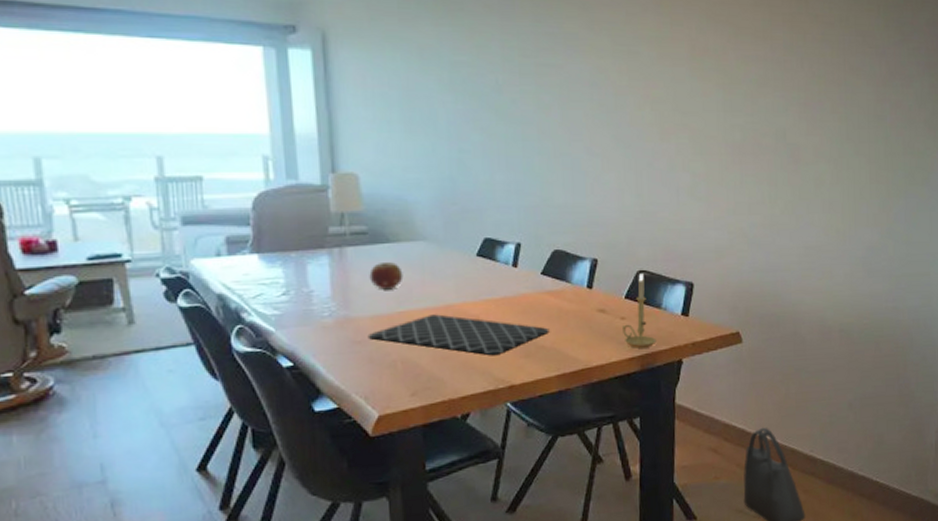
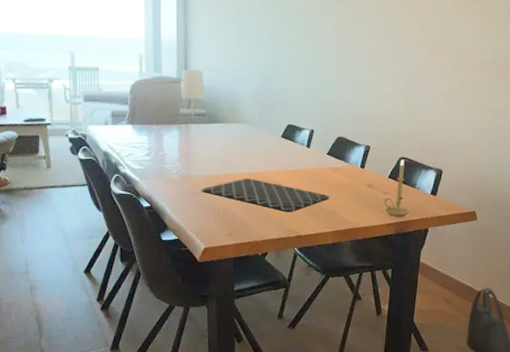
fruit: present [369,262,404,290] -> none [205,137,229,158]

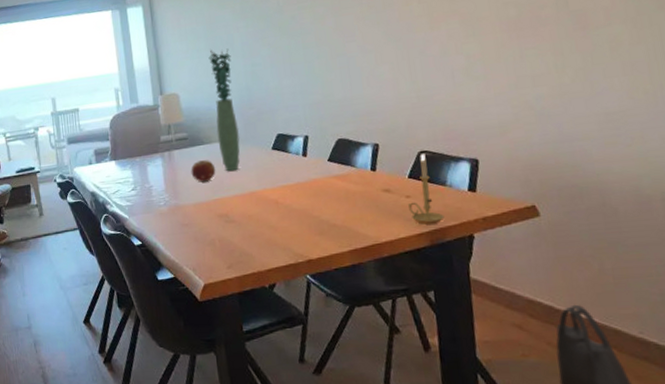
placemat: present [201,178,330,212] -> none [192,200,339,233]
fruit: none [205,137,229,158] -> present [191,160,216,182]
vase: none [234,35,256,152] -> present [208,48,241,172]

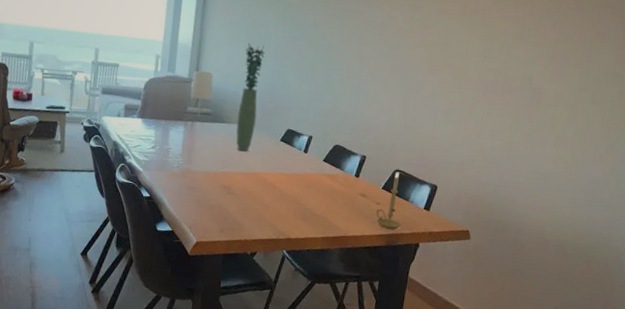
fruit: present [191,160,216,182] -> none [207,136,229,156]

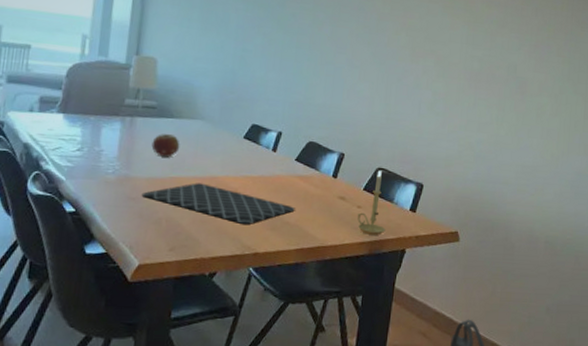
placemat: none [199,177,323,214] -> present [141,183,295,224]
fruit: none [207,136,229,156] -> present [151,134,180,157]
vase: present [236,43,265,152] -> none [188,22,223,152]

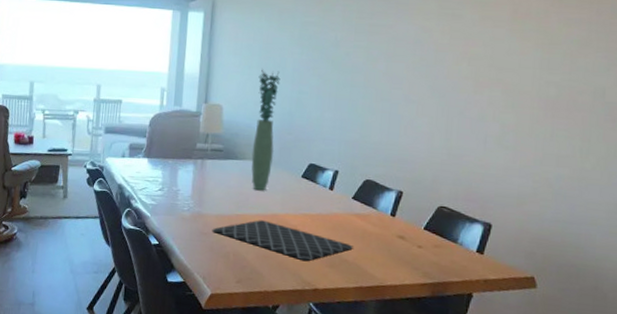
fruit: present [151,134,180,157] -> none [219,174,244,196]
vase: none [188,22,223,152] -> present [251,69,281,191]
candle holder: present [358,170,386,235] -> none [418,209,450,277]

